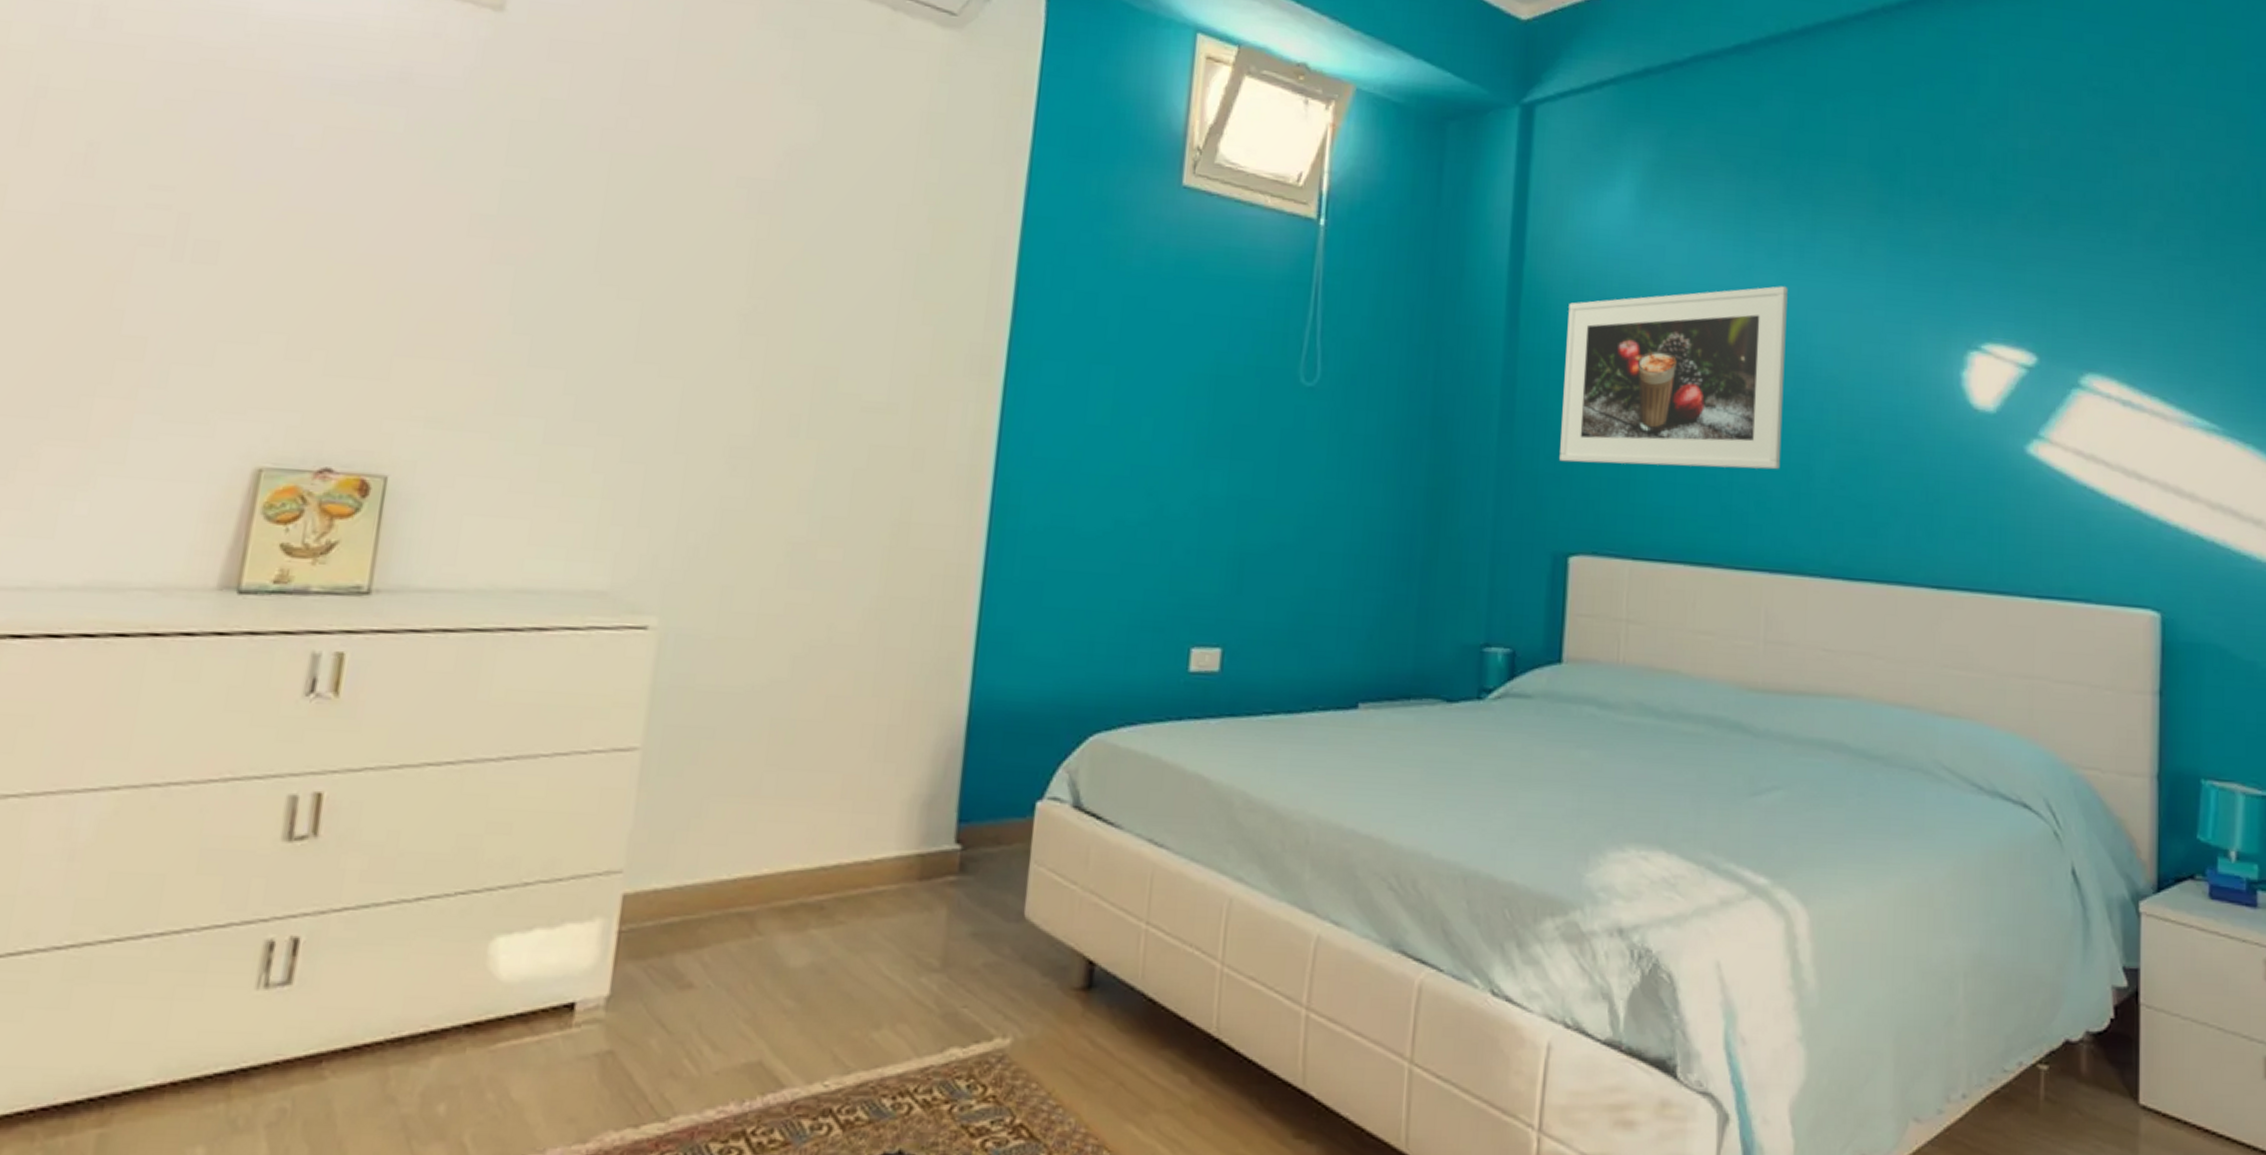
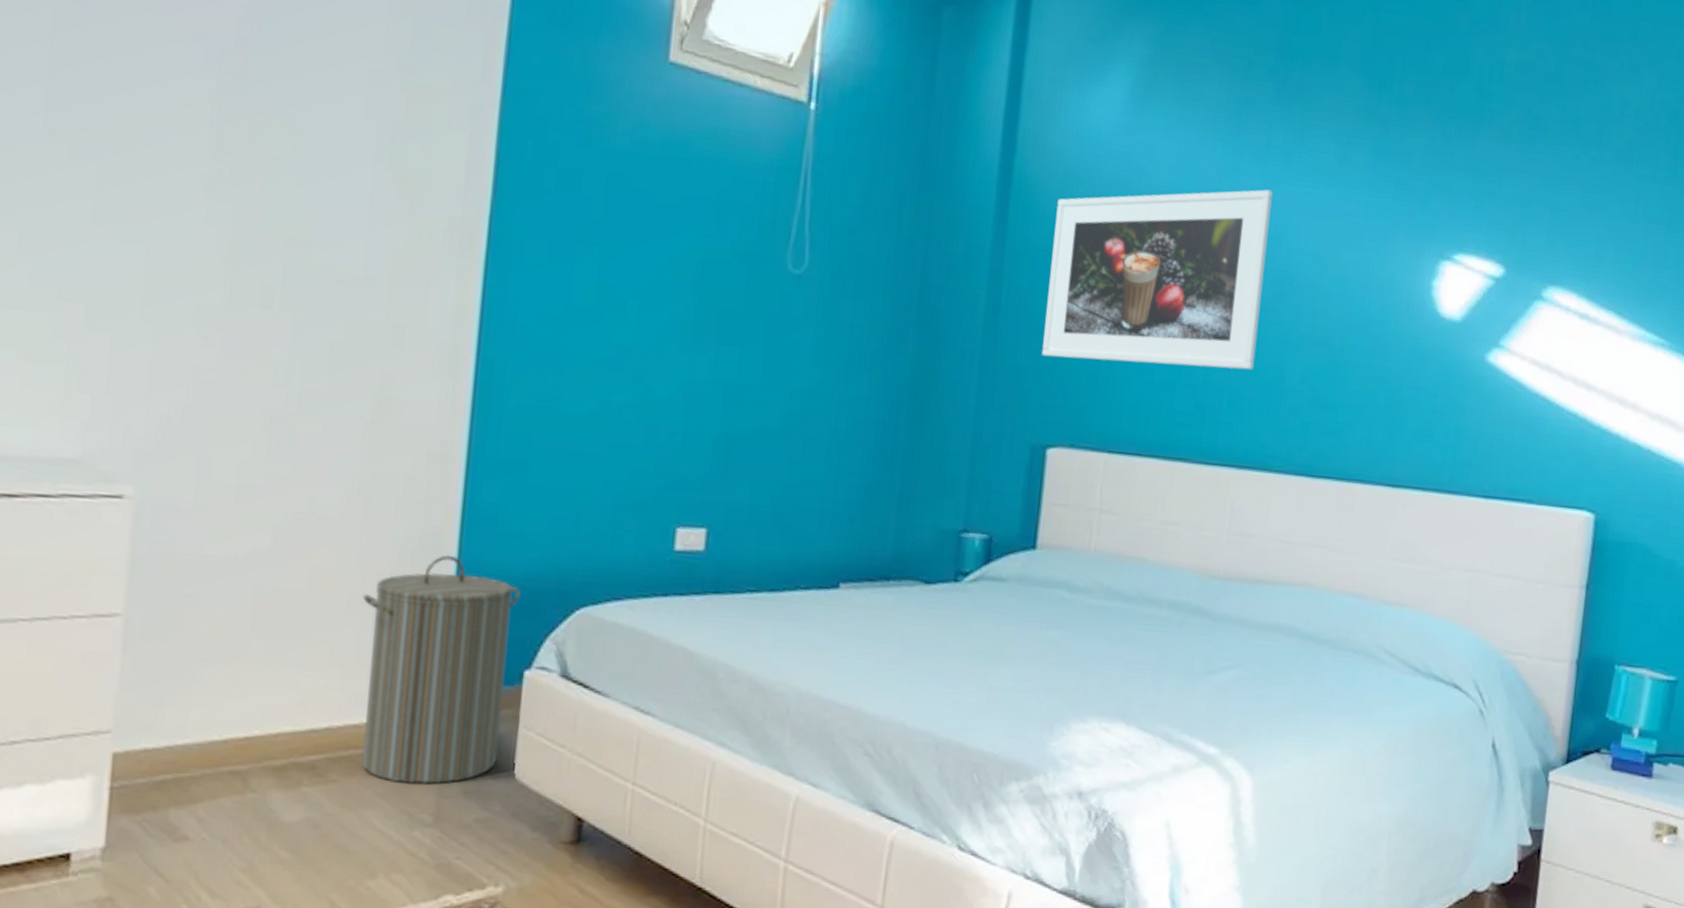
laundry hamper: none [868,680,1033,926] -> present [360,554,520,785]

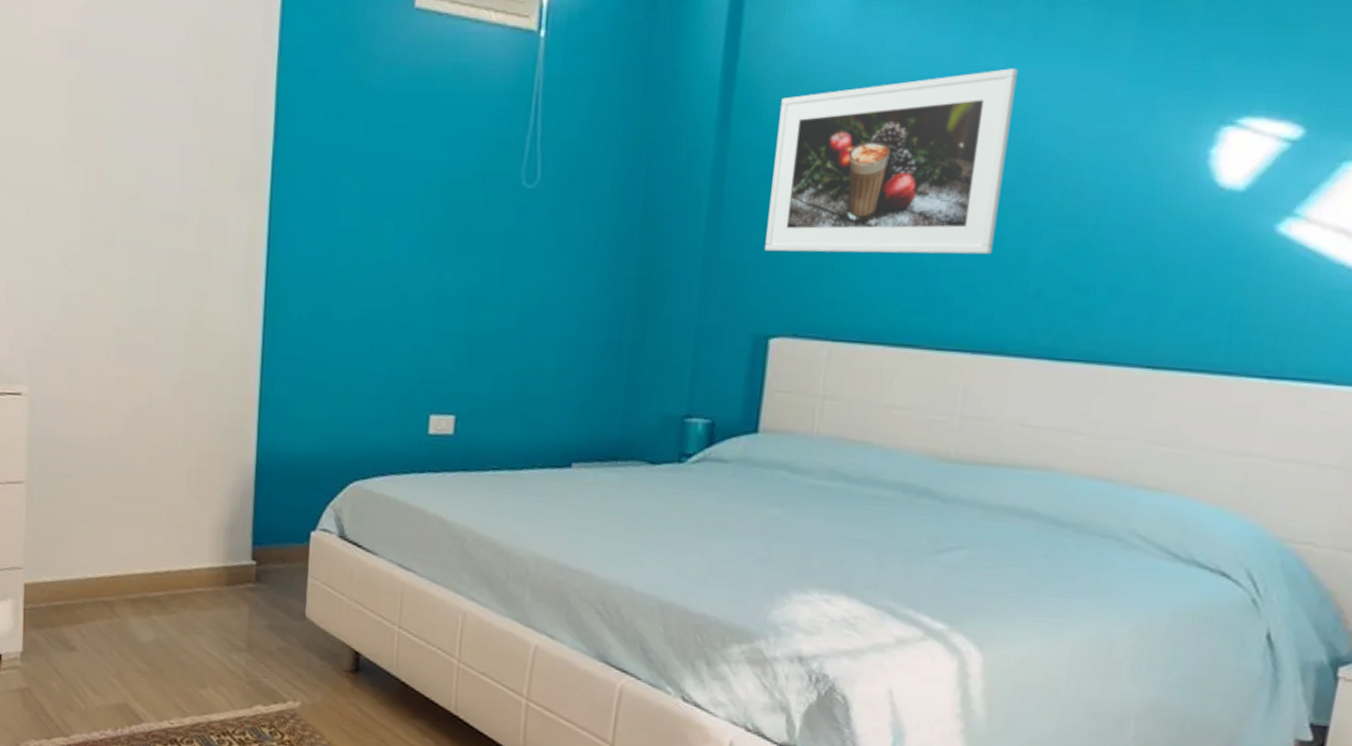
laundry hamper: present [360,554,520,785] -> none [188,437,306,619]

